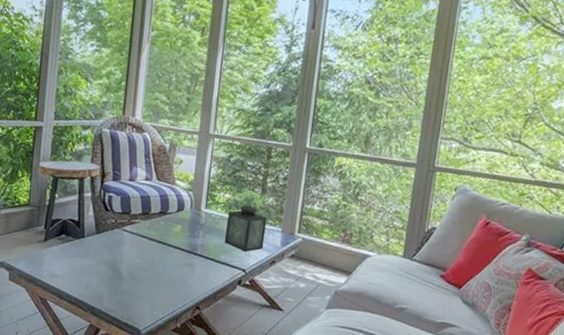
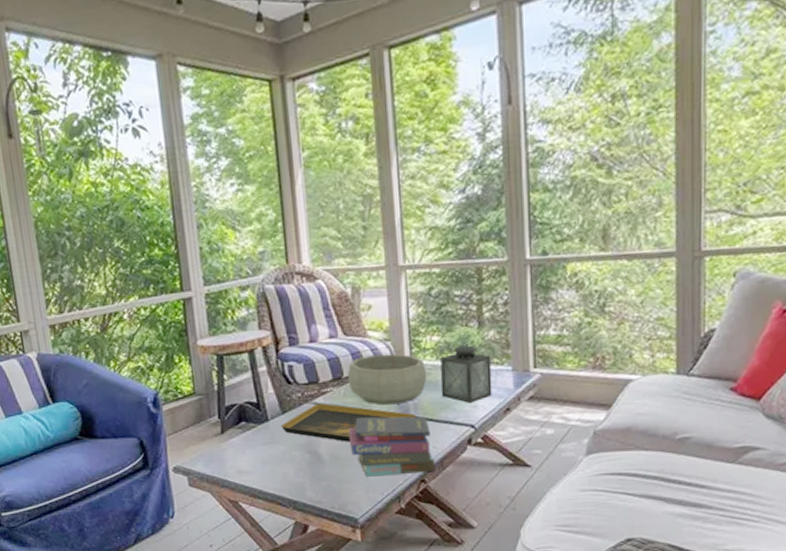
decorative tray: none [94,230,202,266] -> present [281,403,417,442]
books: none [145,247,211,301] -> present [348,416,435,477]
decorative bowl: none [153,199,216,243] -> present [347,353,427,405]

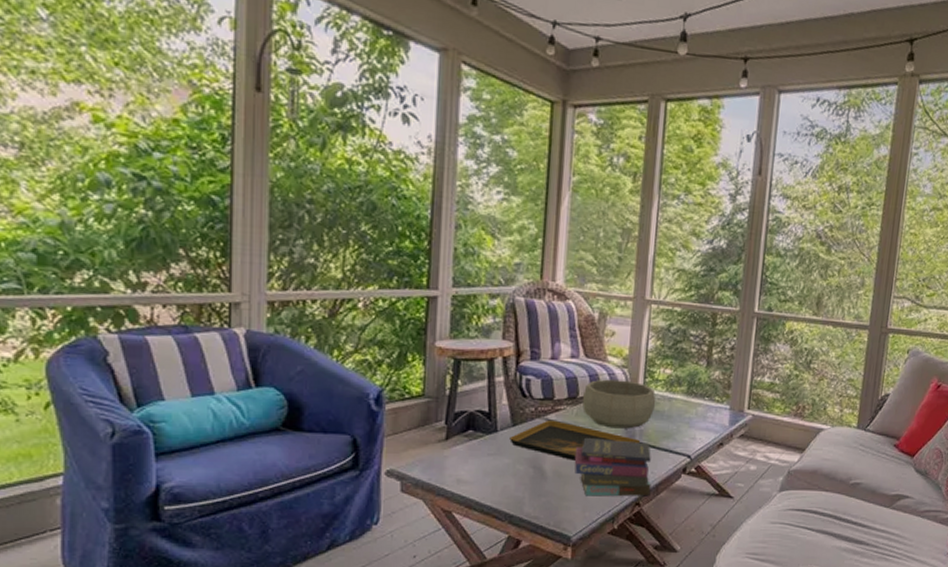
lantern: present [440,313,493,403] -> none [665,351,714,435]

